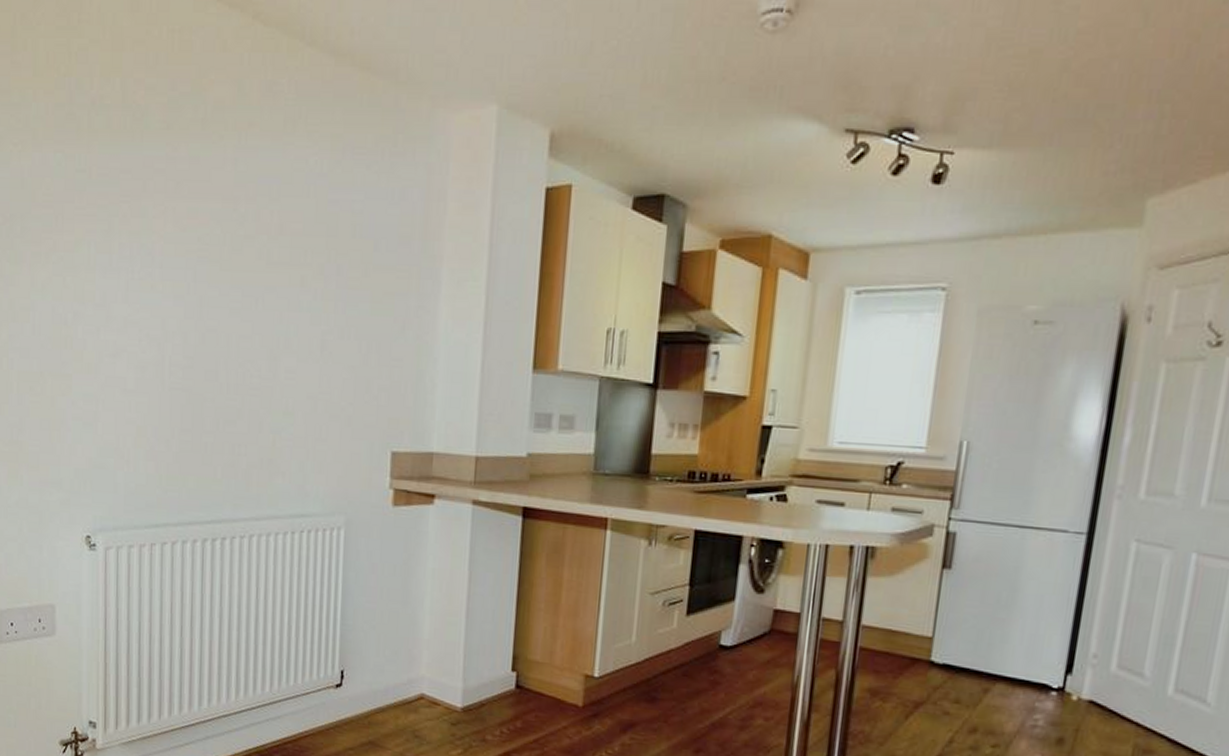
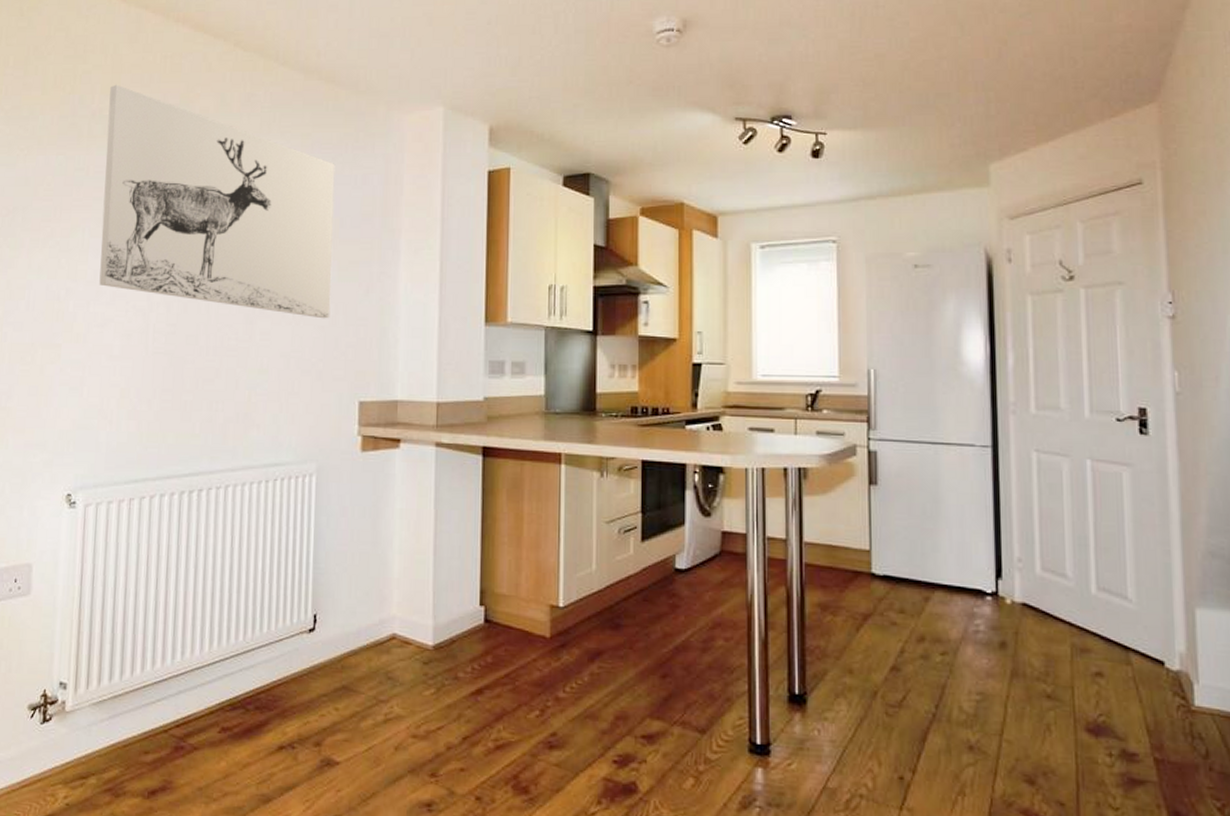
wall art: none [108,65,370,358] -> present [99,84,335,319]

